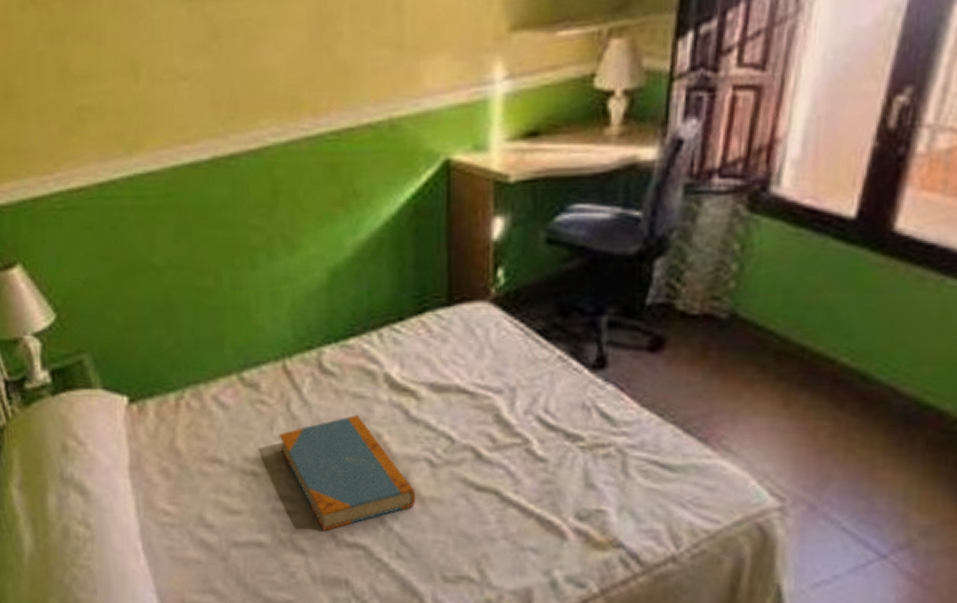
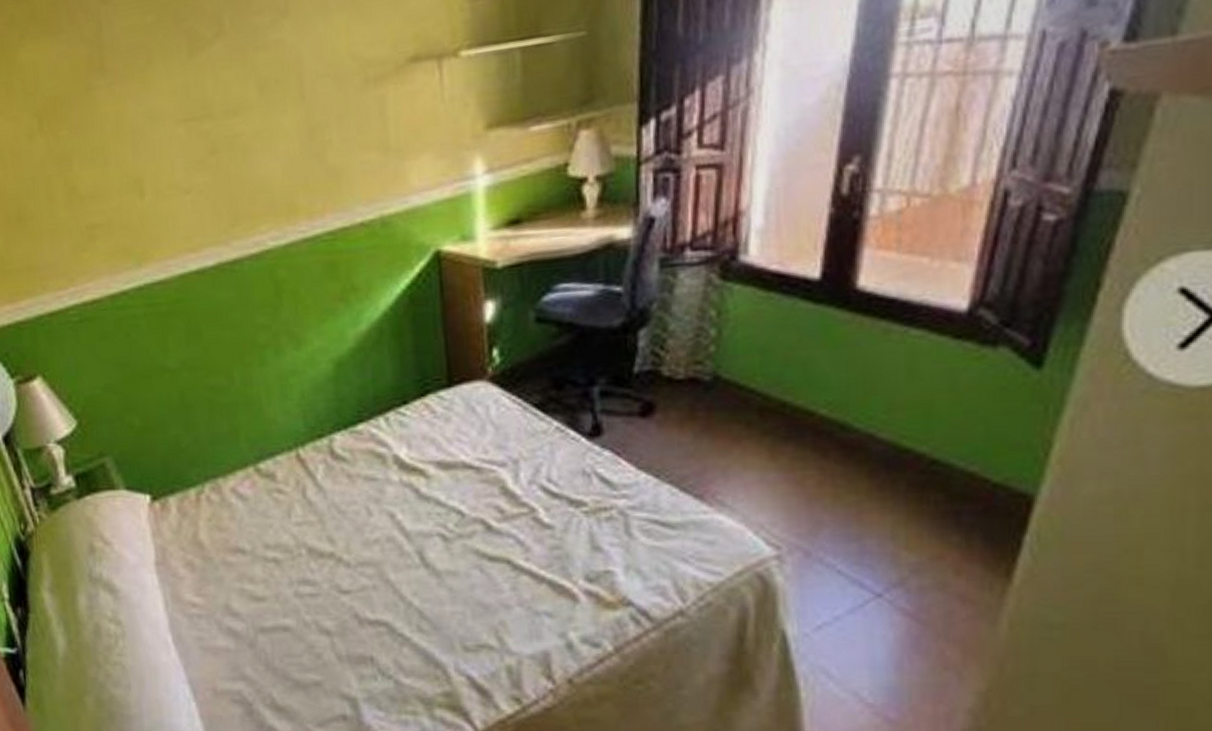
book: present [279,415,416,532] -> none [297,497,433,612]

